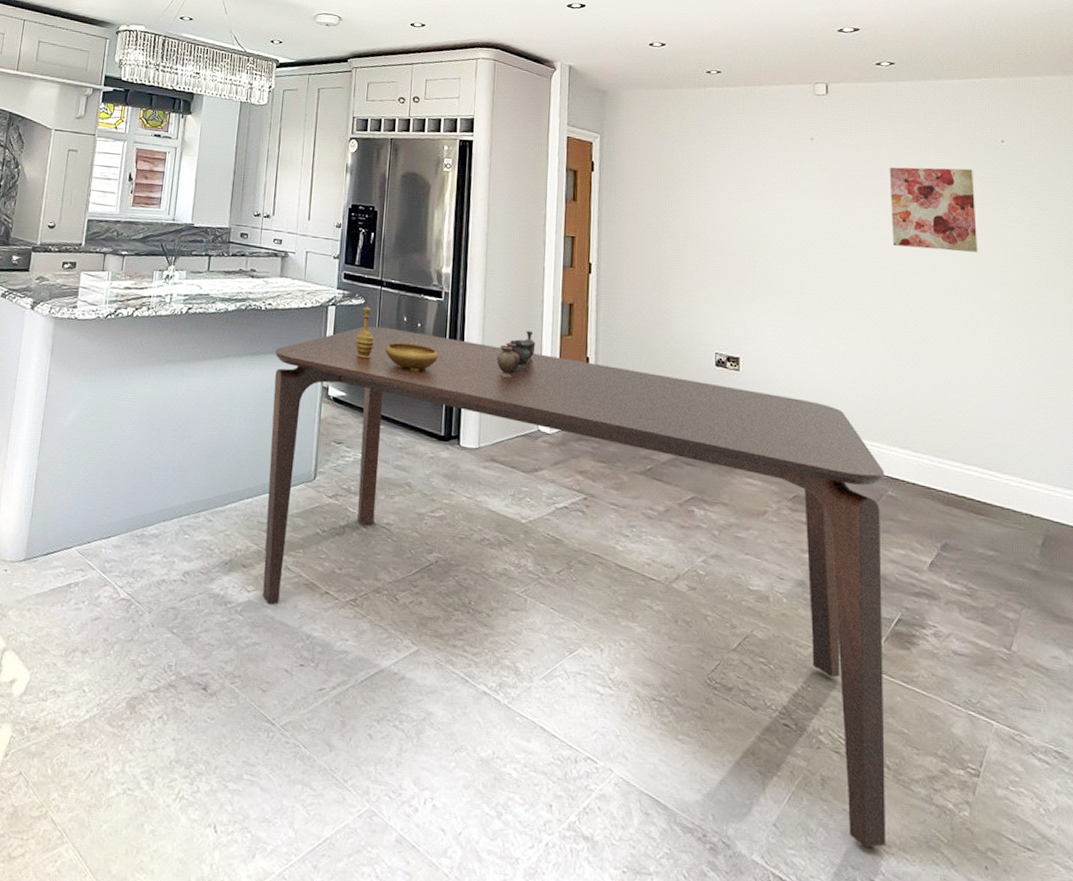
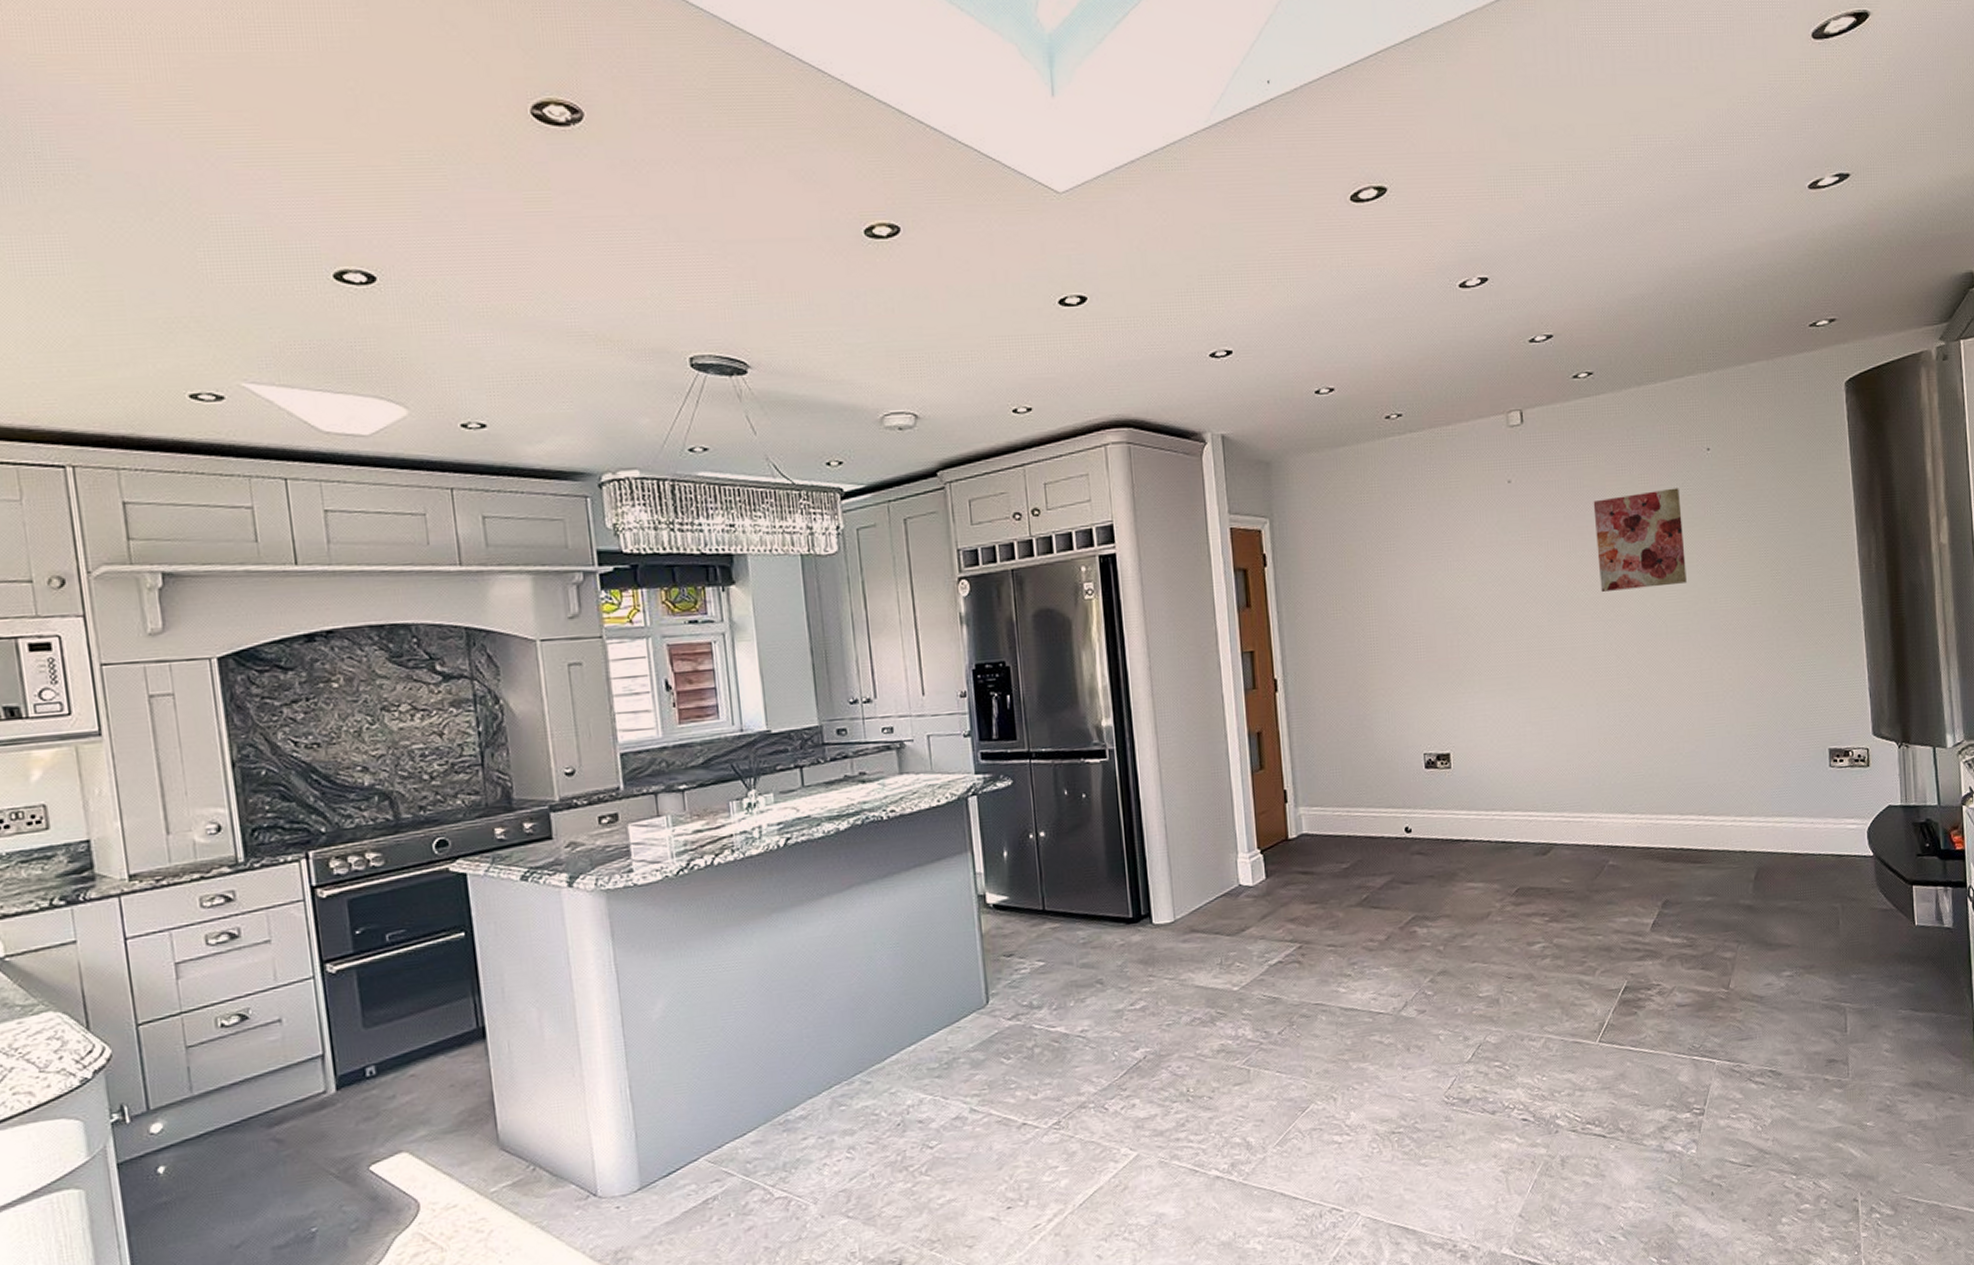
dining table: present [262,326,886,848] -> none [910,784,1623,1210]
decorative bowl: present [355,306,439,372] -> none [1008,786,1113,852]
vase: present [496,330,536,378] -> none [1181,773,1225,835]

